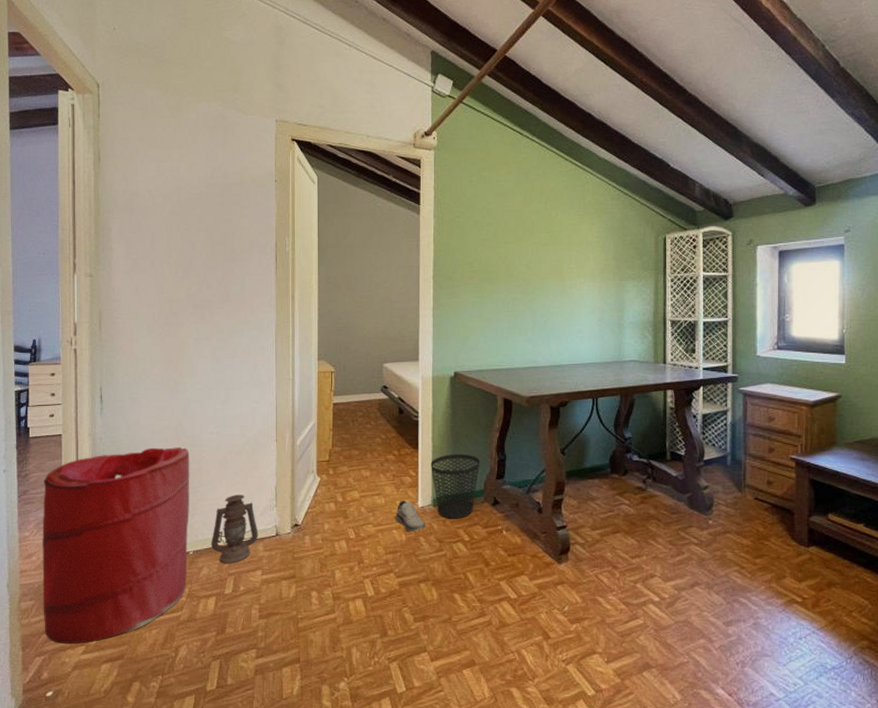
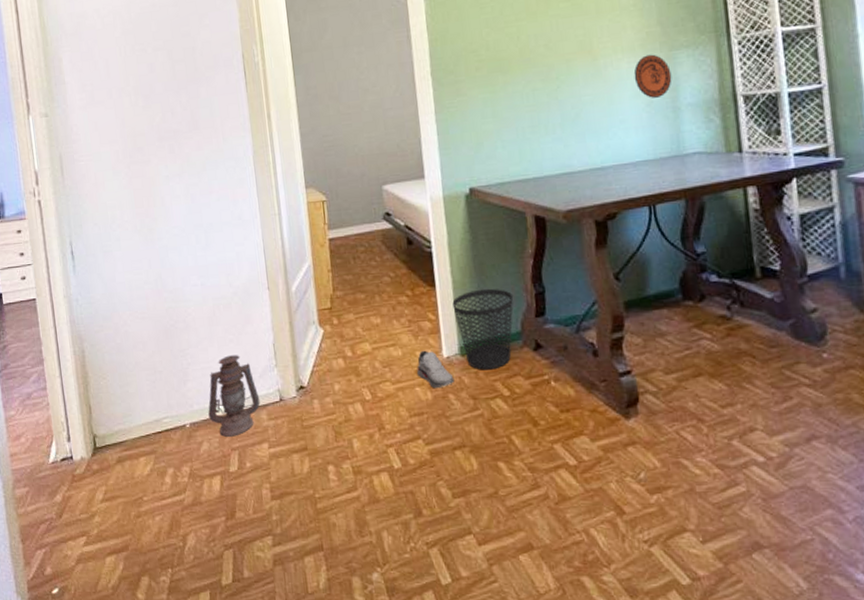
laundry hamper: present [42,447,190,644] -> none [23,304,186,534]
decorative plate: none [592,281,620,315] -> present [633,54,672,98]

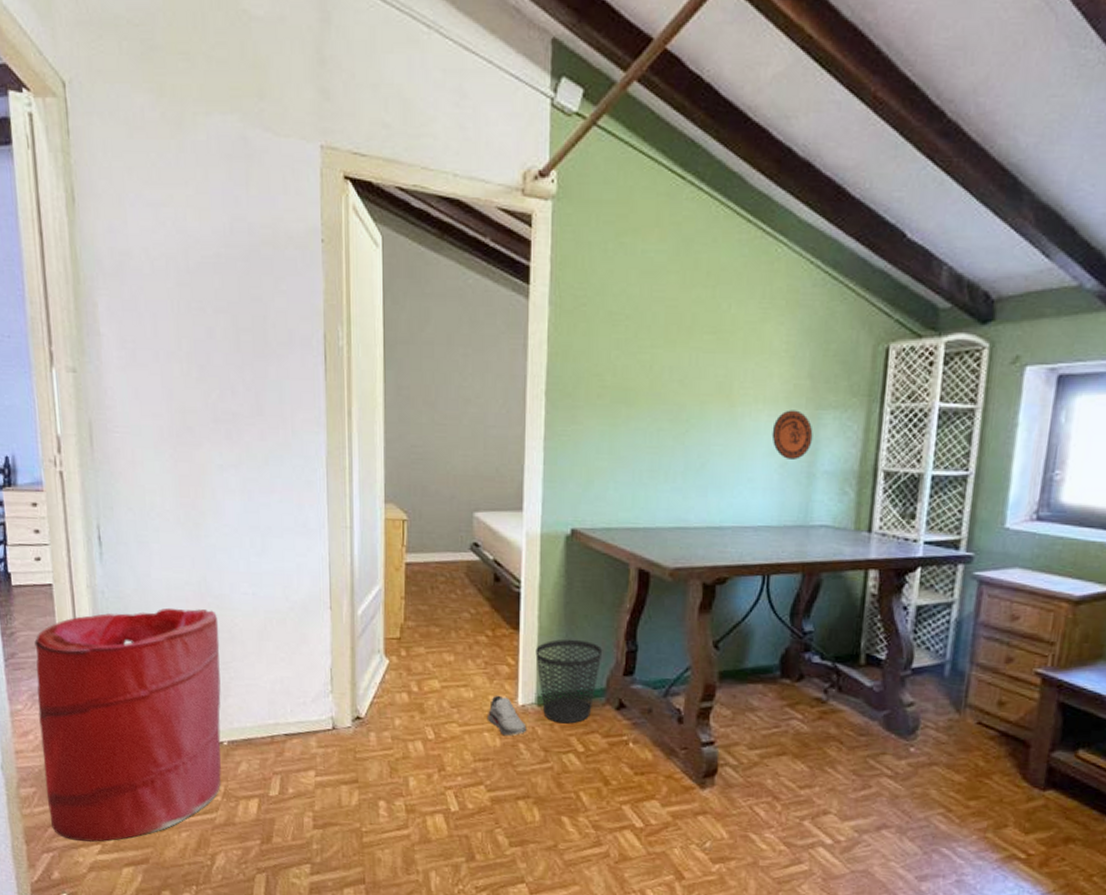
laundry hamper: none [23,304,186,534] -> present [34,607,221,842]
lantern: present [208,355,260,437] -> none [250,674,310,760]

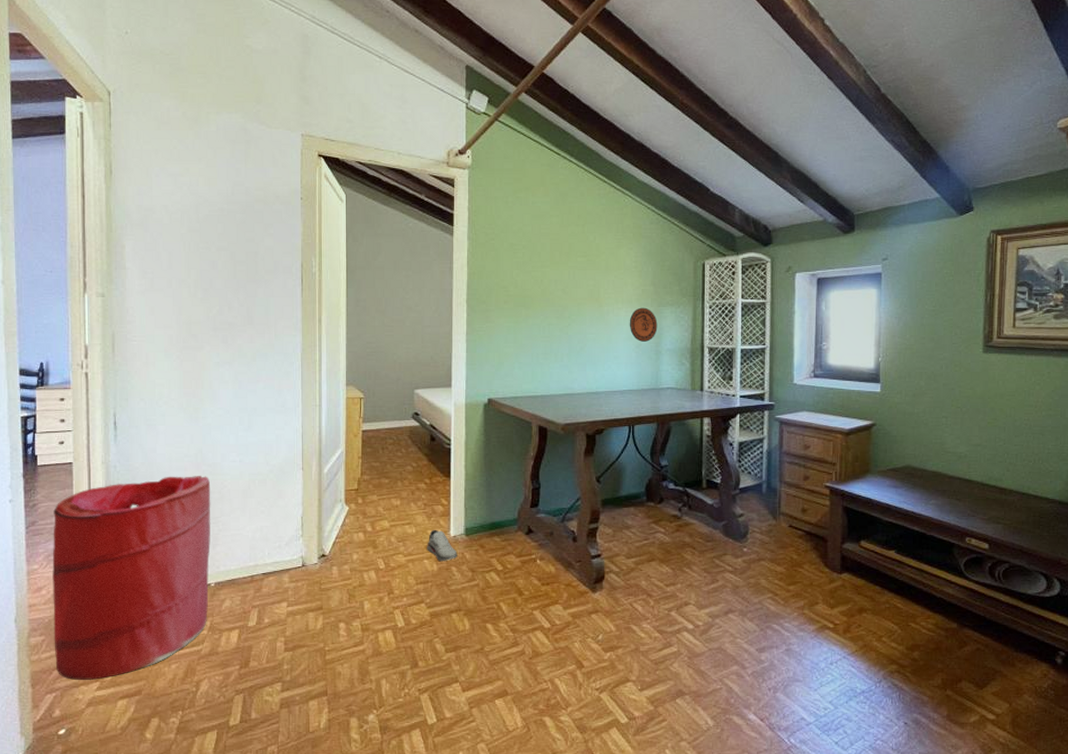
wastebasket: present [535,639,603,724] -> none [463,482,514,548]

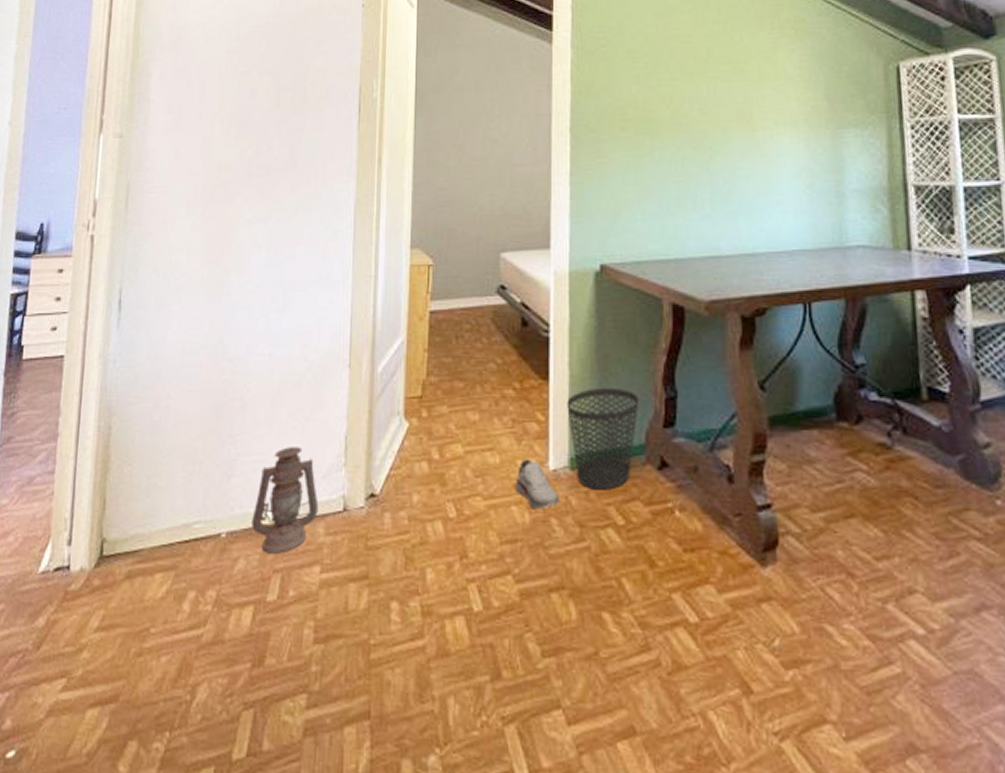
laundry hamper: present [52,476,211,680] -> none [14,375,231,675]
lantern: none [234,525,284,596] -> present [252,447,319,554]
wastebasket: none [463,482,514,548] -> present [567,387,640,490]
decorative plate: present [629,307,658,342] -> none [795,130,837,179]

